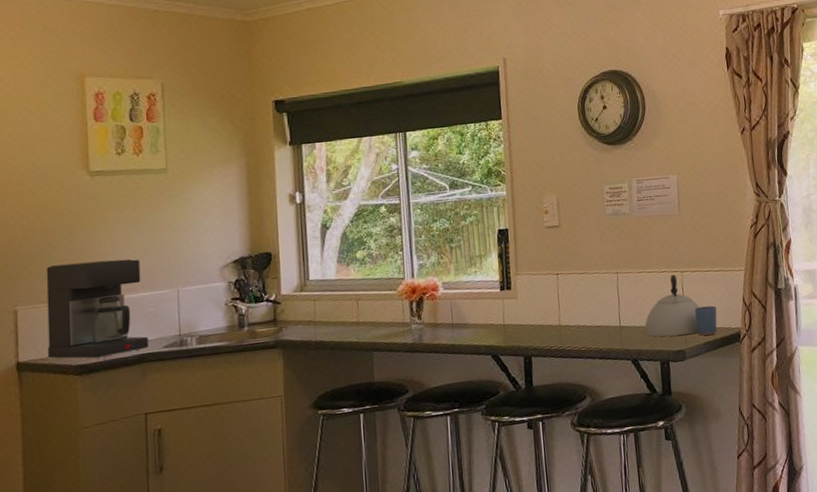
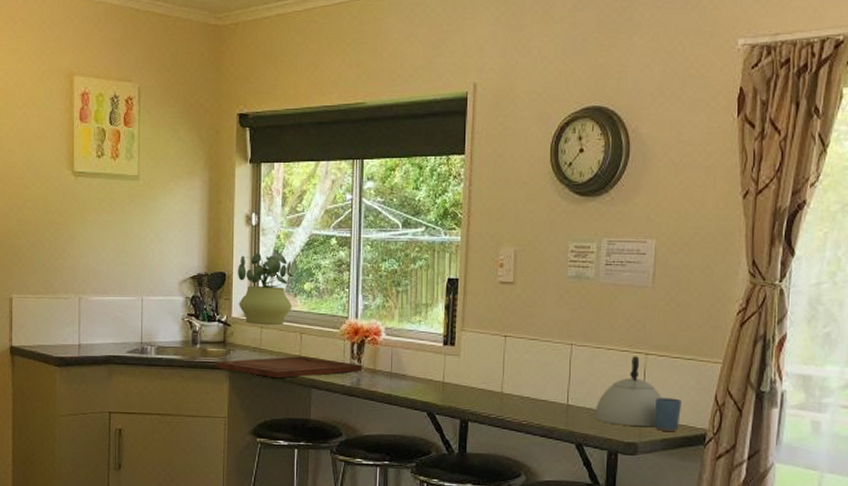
coffee maker: present [46,259,150,359] -> none [34,260,116,353]
cutting board: none [267,320,424,349] -> present [216,356,363,379]
potted plant: none [284,225,347,299] -> present [238,252,295,326]

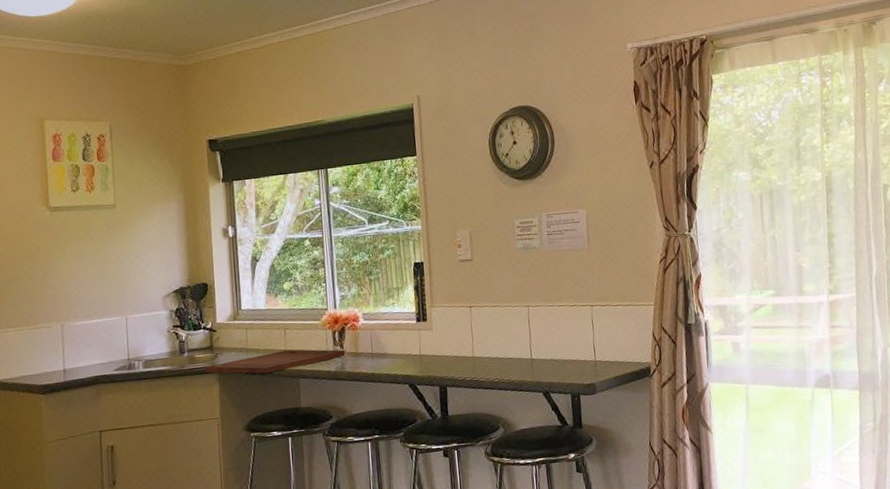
potted plant: present [238,252,295,326] -> none [219,258,275,327]
kettle: present [594,356,662,428] -> none [555,308,609,371]
mug: present [655,398,683,431] -> none [605,340,627,370]

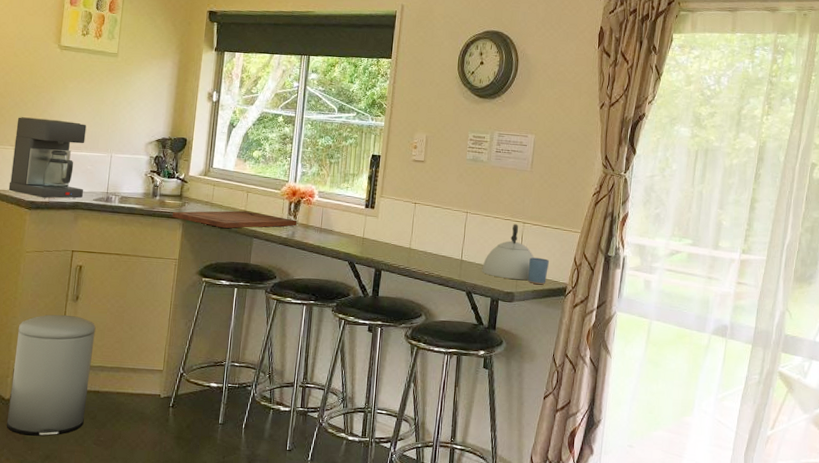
coffee maker: none [14,288,103,379] -> present [8,117,87,199]
kettle: none [555,308,609,371] -> present [482,224,534,281]
mug: none [605,340,627,370] -> present [528,257,550,284]

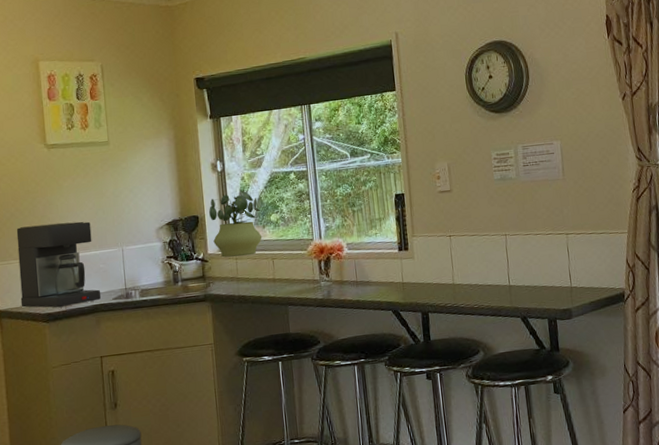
cutting board: present [172,210,298,229] -> none [198,278,331,302]
potted plant: none [196,124,246,185] -> present [209,191,262,258]
kettle: present [482,224,534,281] -> none [532,237,585,296]
mug: present [528,257,550,284] -> none [580,266,602,295]

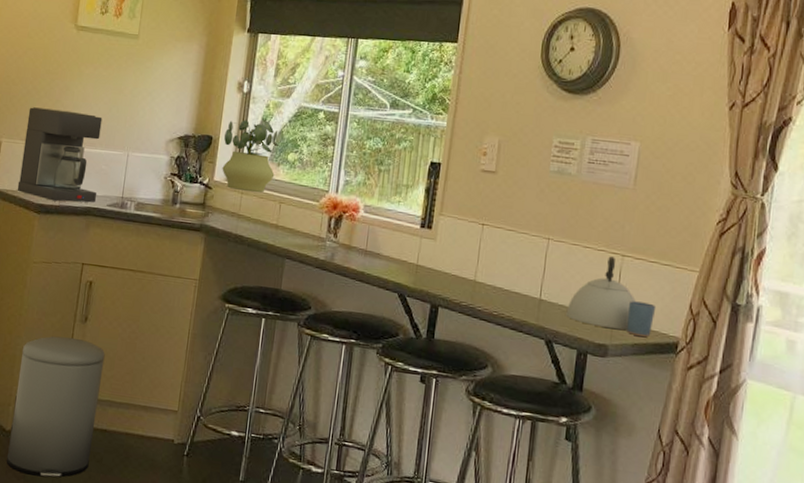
kettle: none [532,237,585,296] -> present [566,256,636,331]
mug: none [580,266,602,295] -> present [627,301,657,337]

